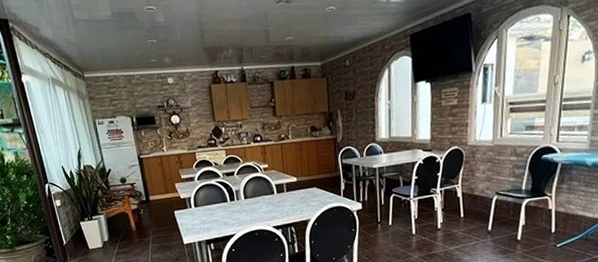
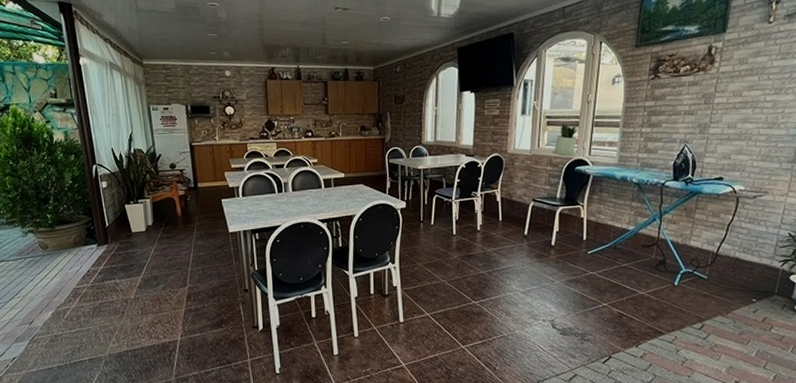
planter: none [515,108,545,145] -> present [551,123,579,157]

